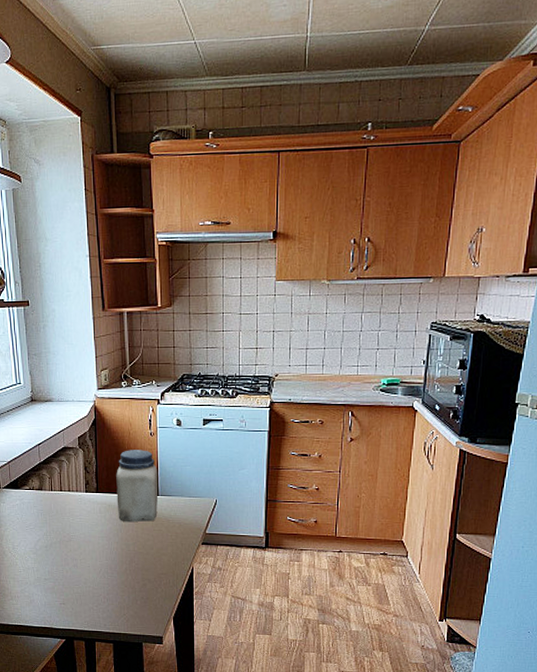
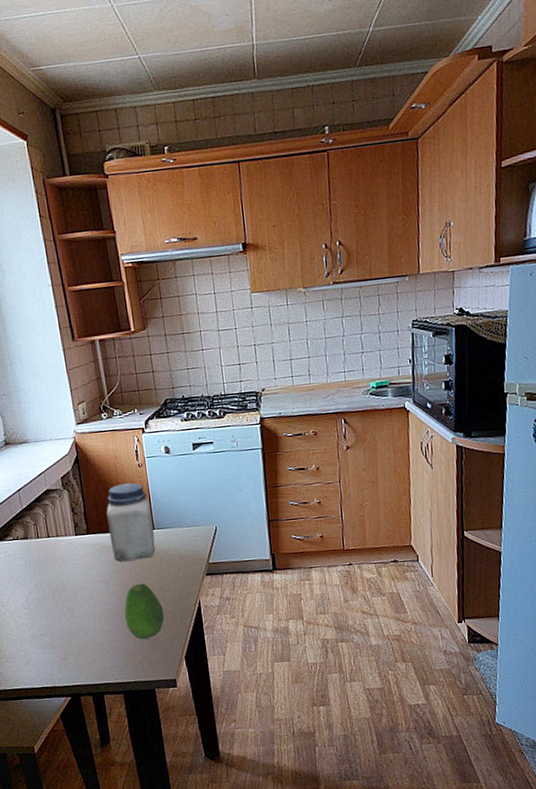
fruit: none [122,543,159,596] -> present [124,583,165,639]

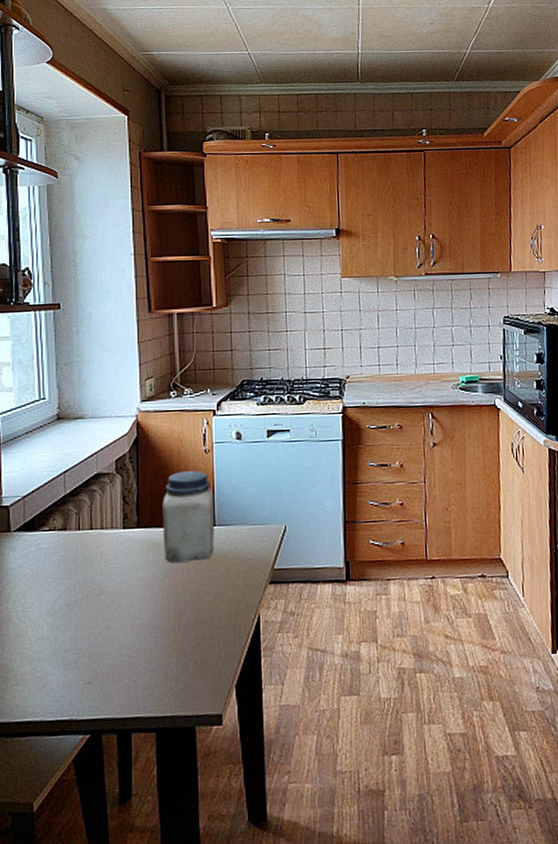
fruit: present [124,583,165,639] -> none [168,589,216,661]

